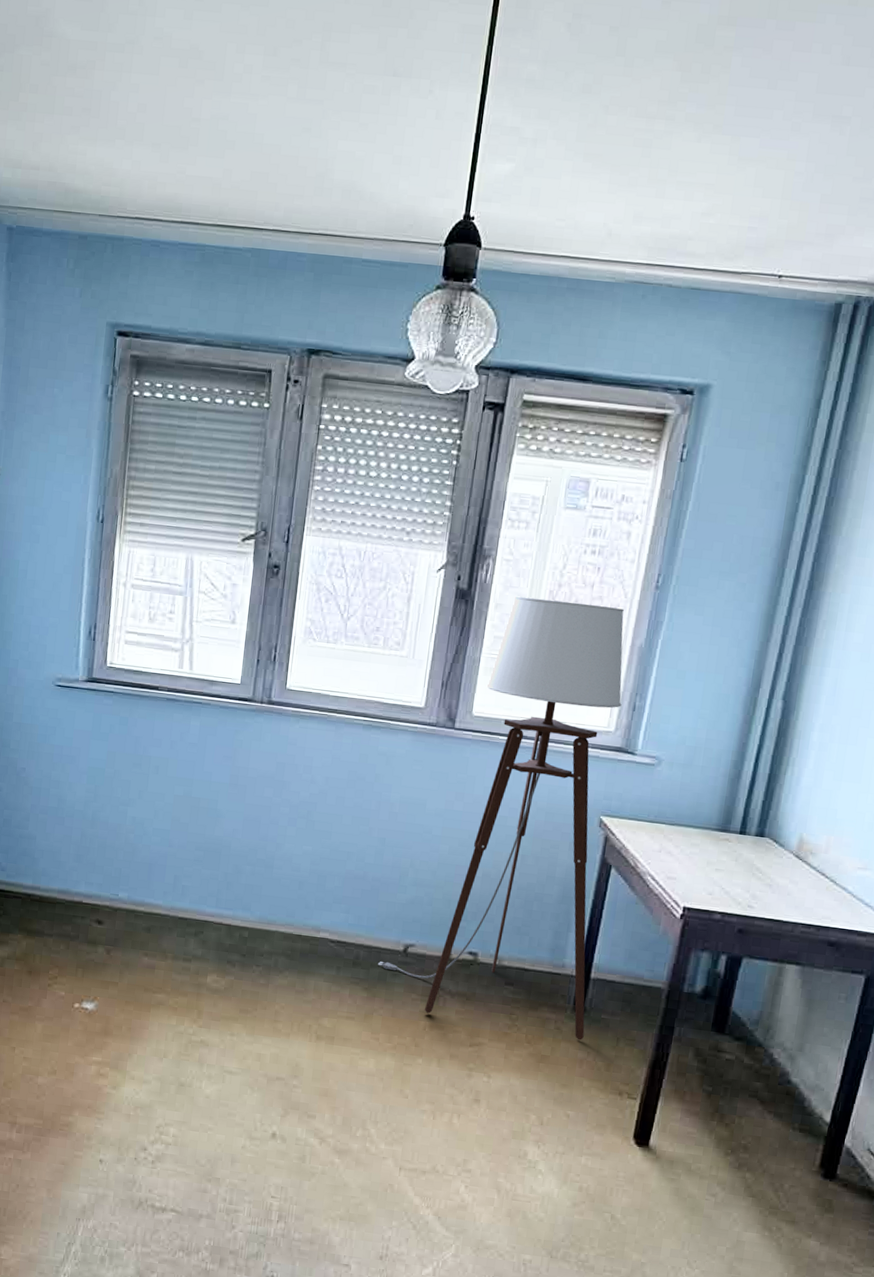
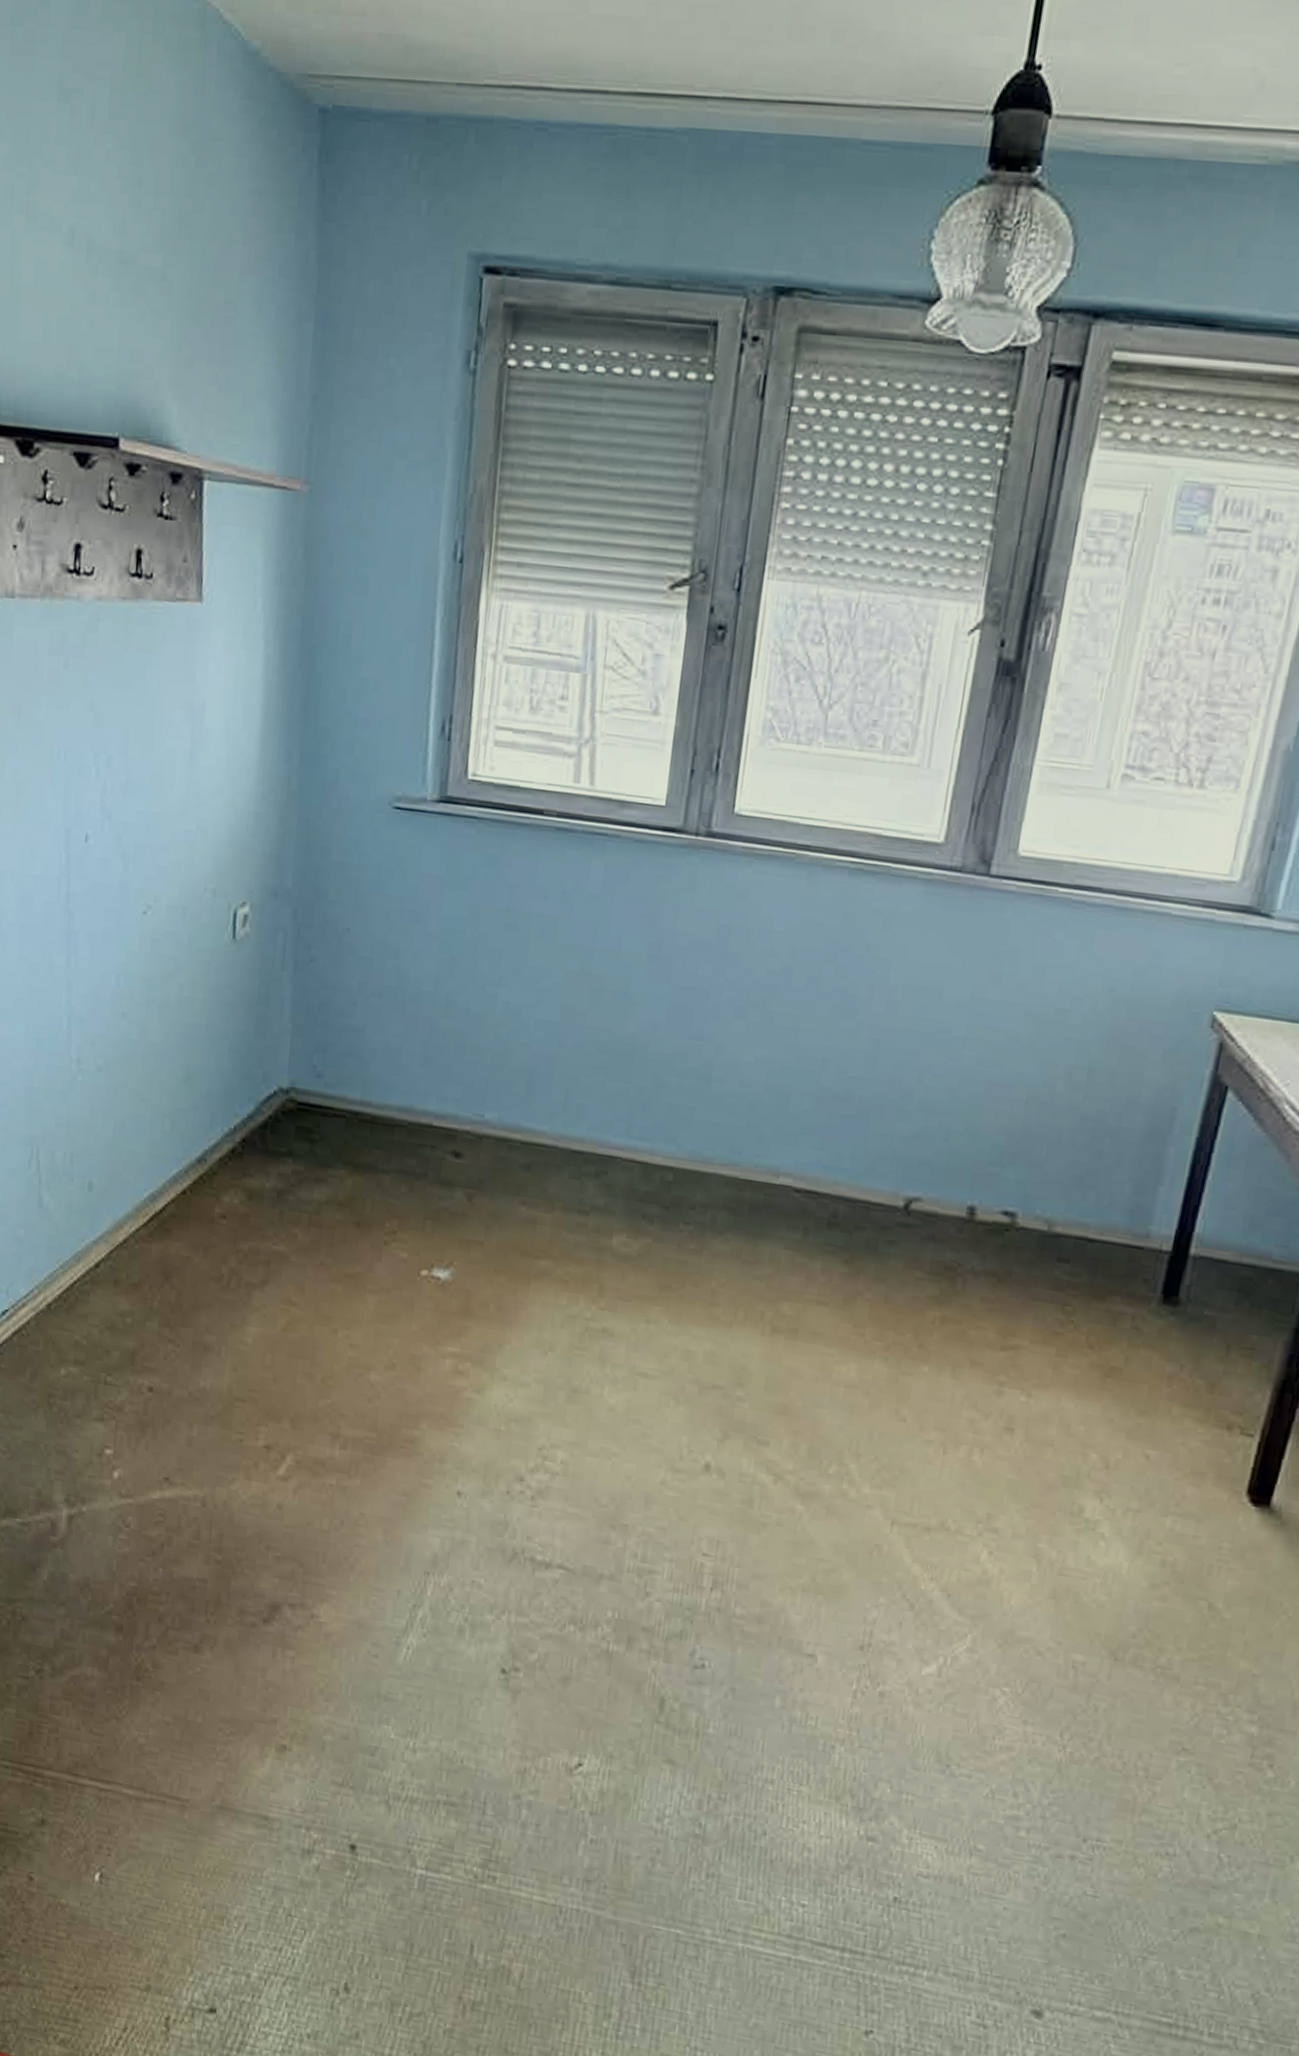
floor lamp: present [378,596,624,1041] -> none [866,671,1262,1347]

